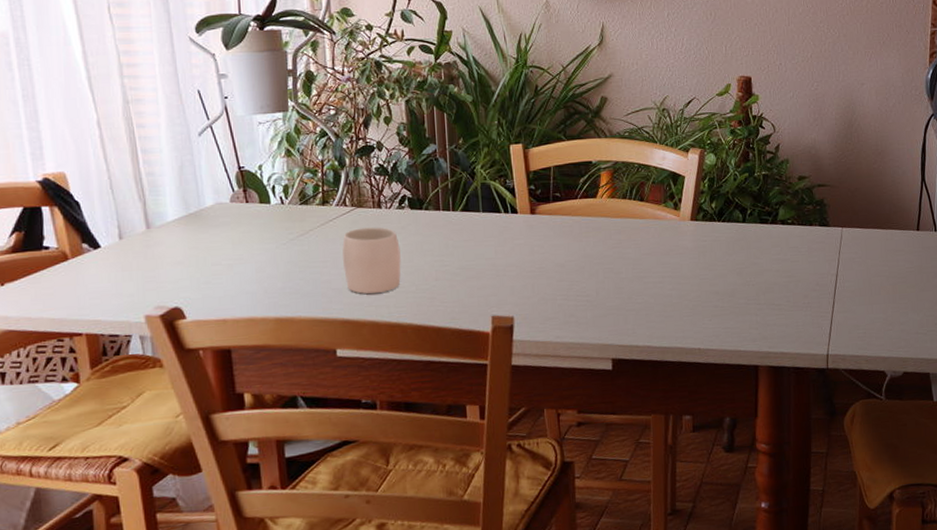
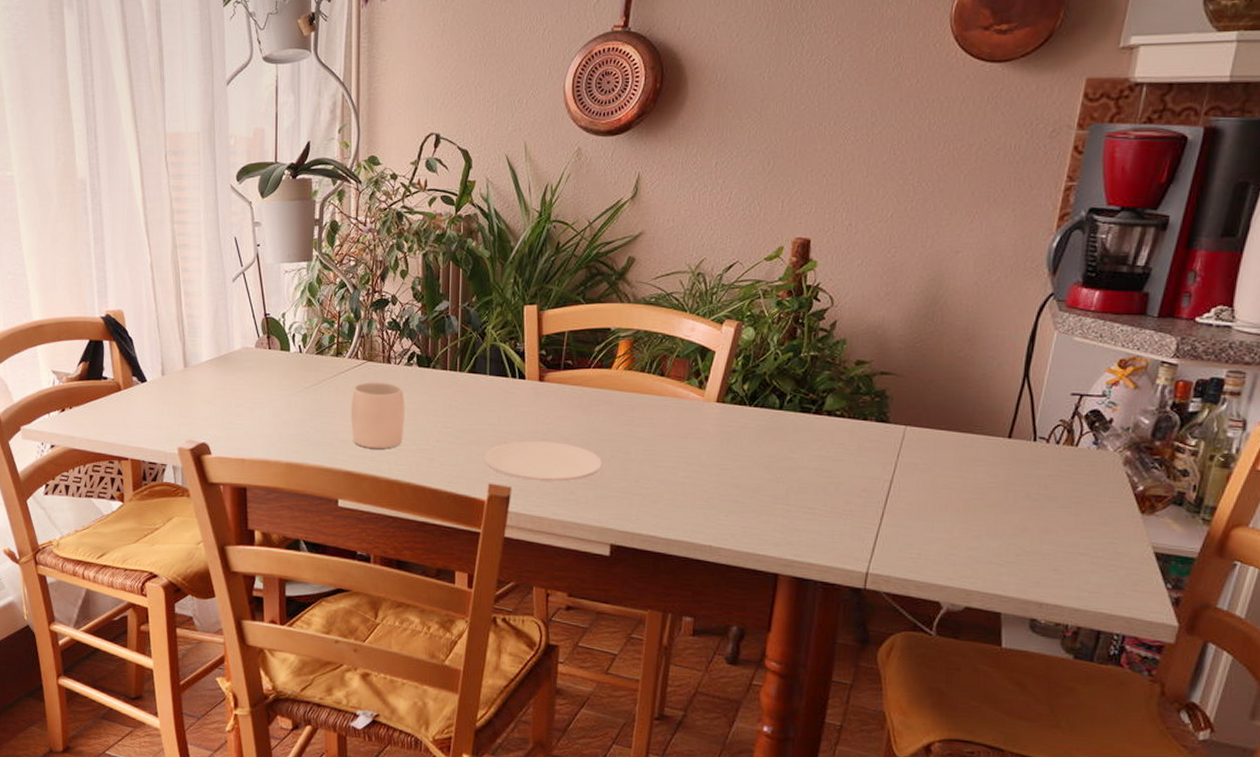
plate: none [484,269,597,308] -> present [484,441,602,482]

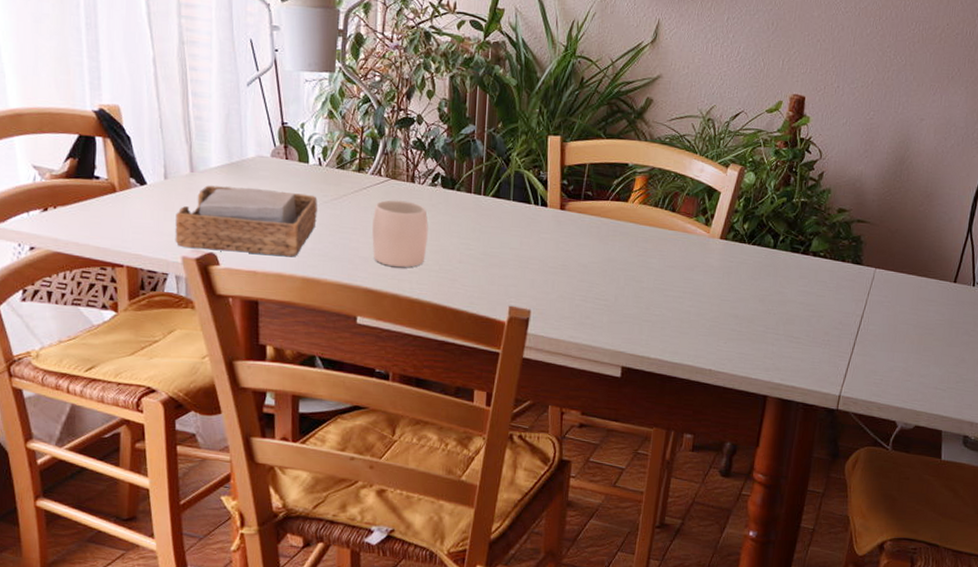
napkin holder: none [172,378,299,444] -> present [175,185,317,257]
plate: present [484,441,602,482] -> none [505,266,617,306]

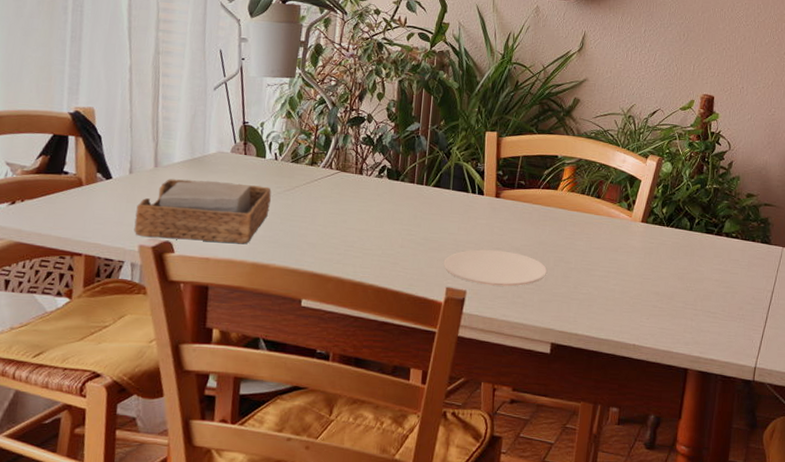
mug: present [372,200,428,268] -> none [320,190,374,253]
plate: none [505,266,617,306] -> present [443,249,547,287]

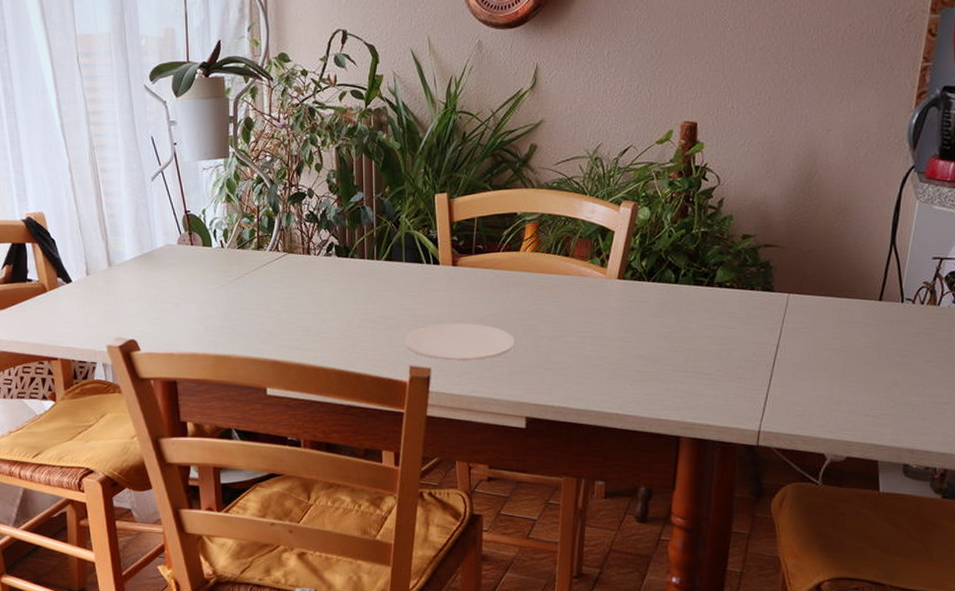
napkin holder: present [134,179,272,244] -> none [99,275,223,338]

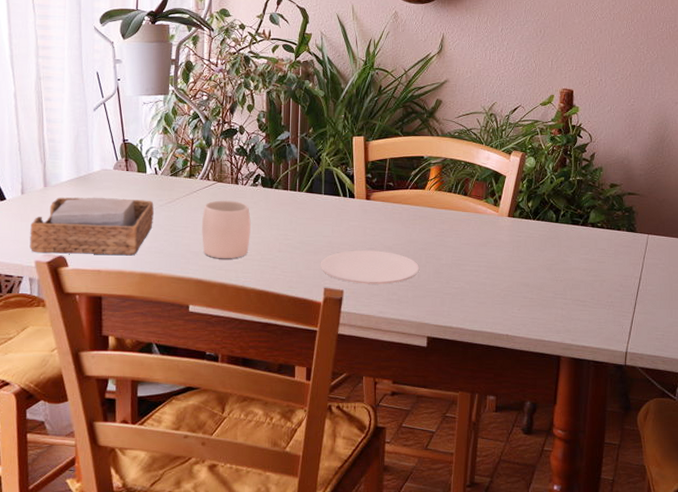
napkin holder: none [99,275,223,338] -> present [29,197,154,256]
mug: none [274,273,327,338] -> present [202,200,251,259]

